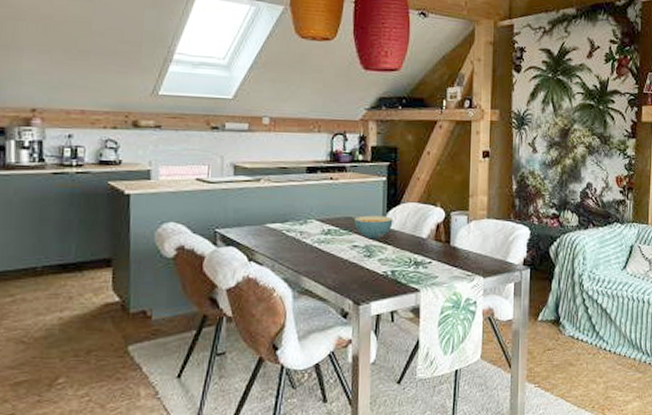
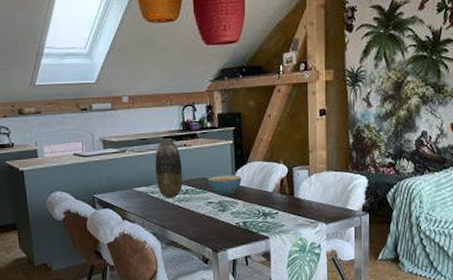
vase: none [294,168,327,239] -> present [155,137,183,199]

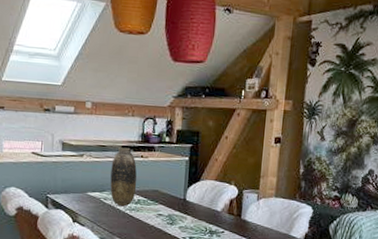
cereal bowl: present [208,175,242,196] -> none [160,189,193,210]

